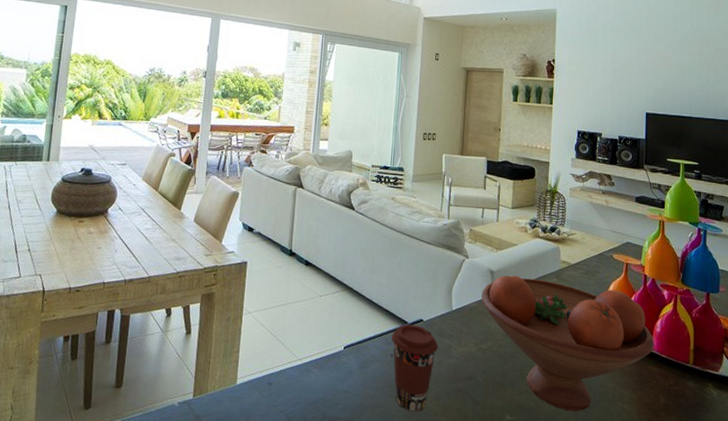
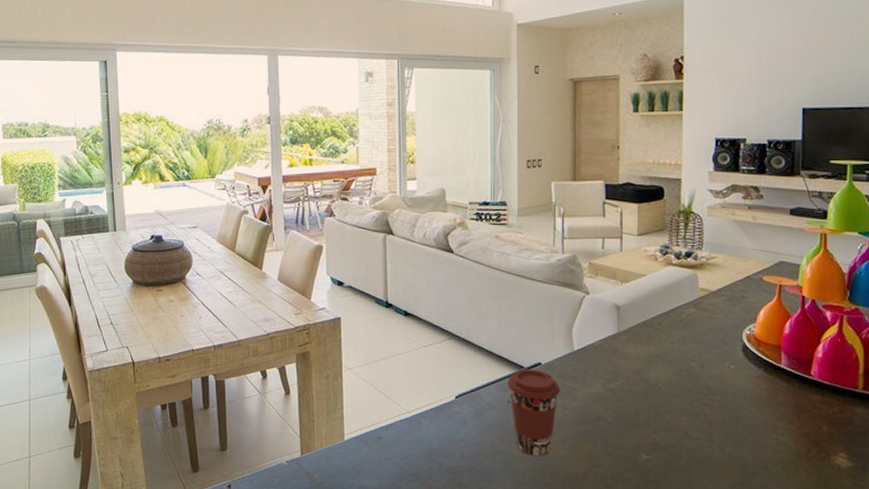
fruit bowl: present [481,275,654,412] -> none [607,309,815,447]

